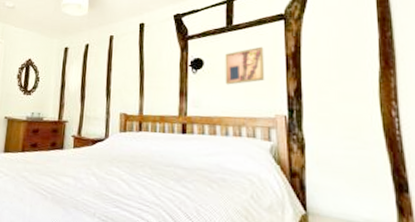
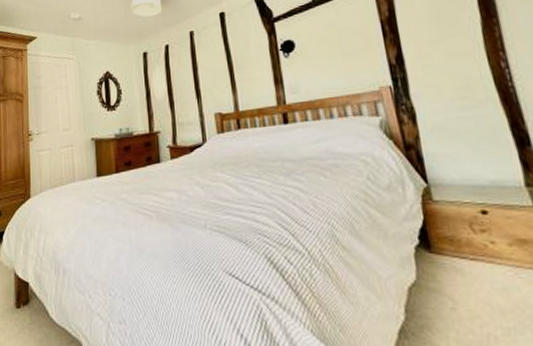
wall art: present [225,46,265,85] -> none [316,16,363,64]

